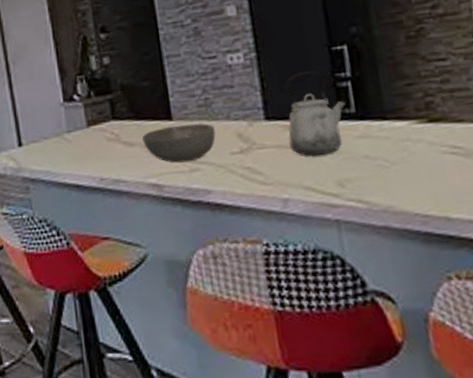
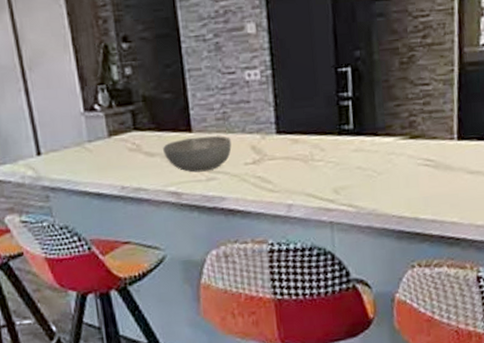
kettle: present [285,70,346,156] -> none [295,90,346,167]

